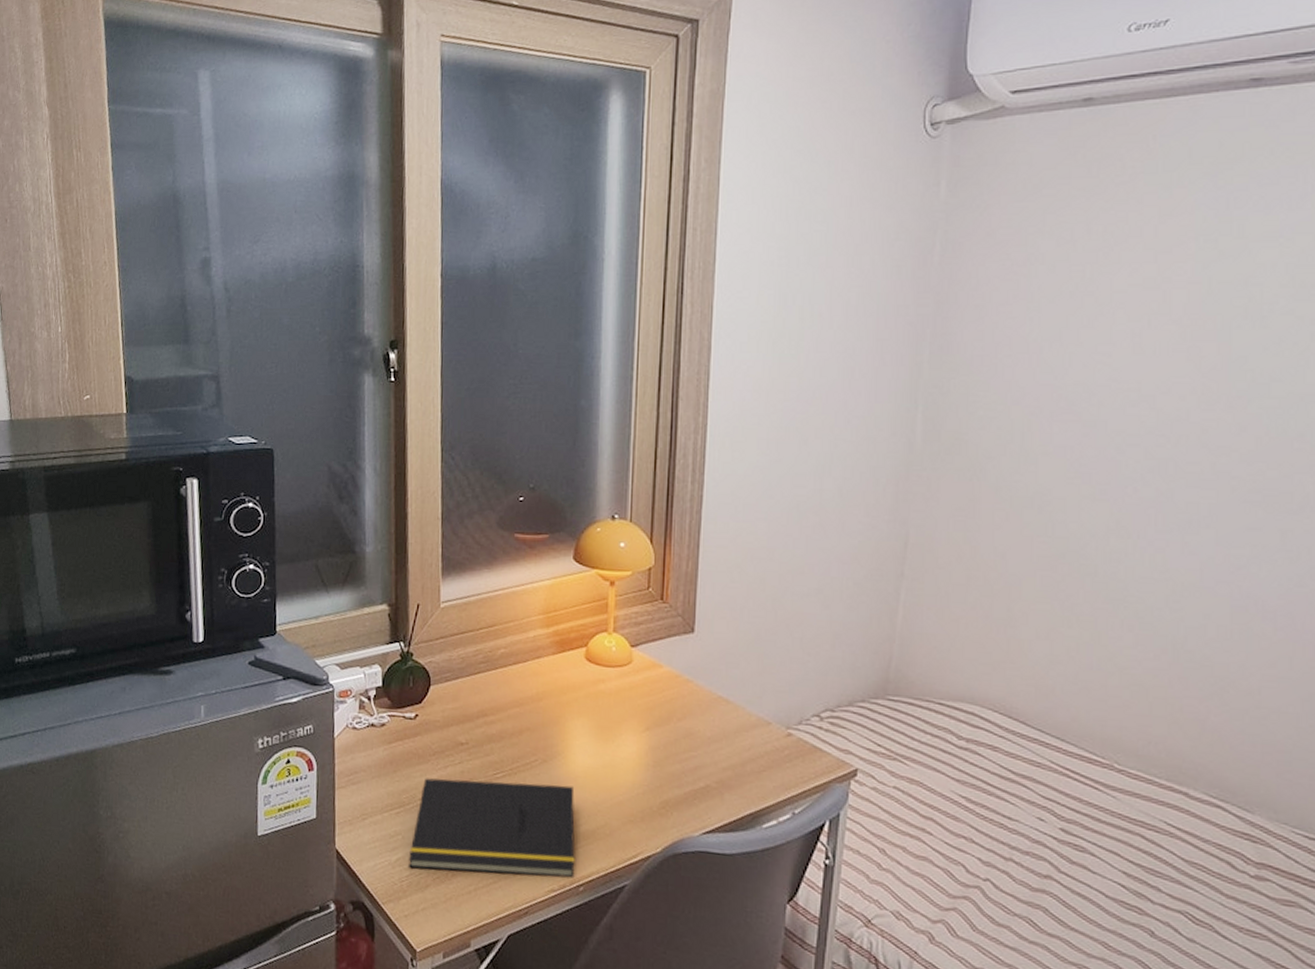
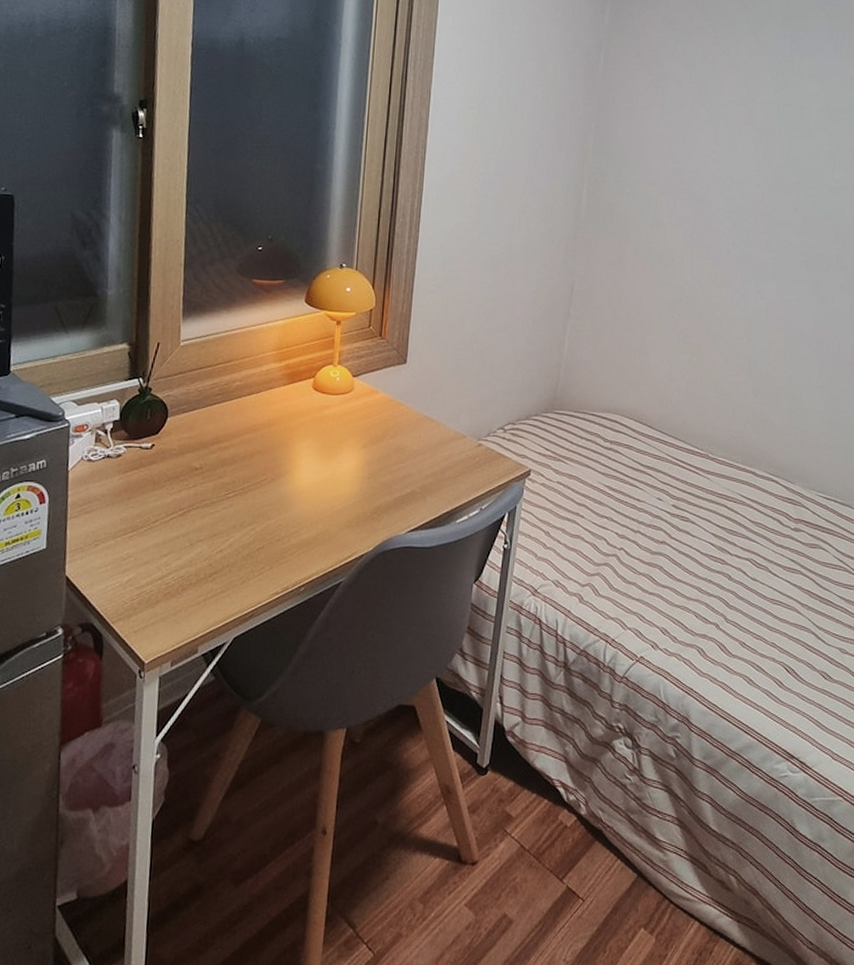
notepad: present [409,778,575,879] -> none [140,500,299,587]

